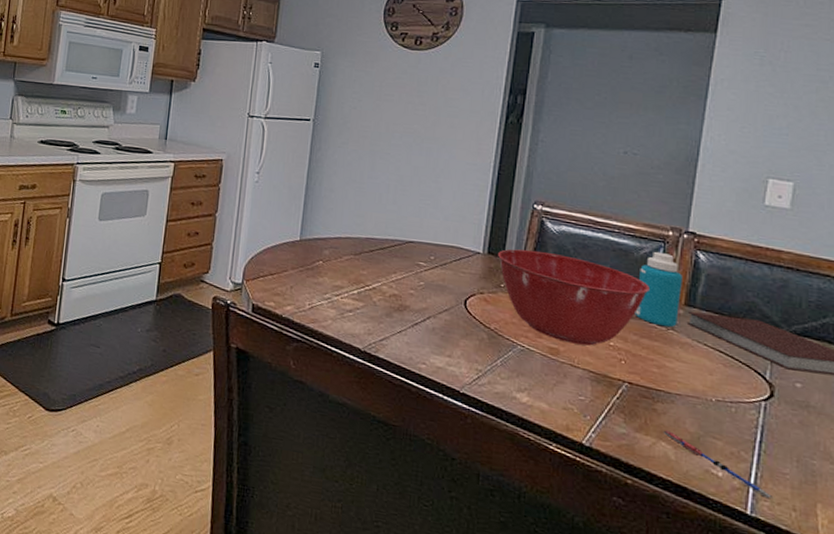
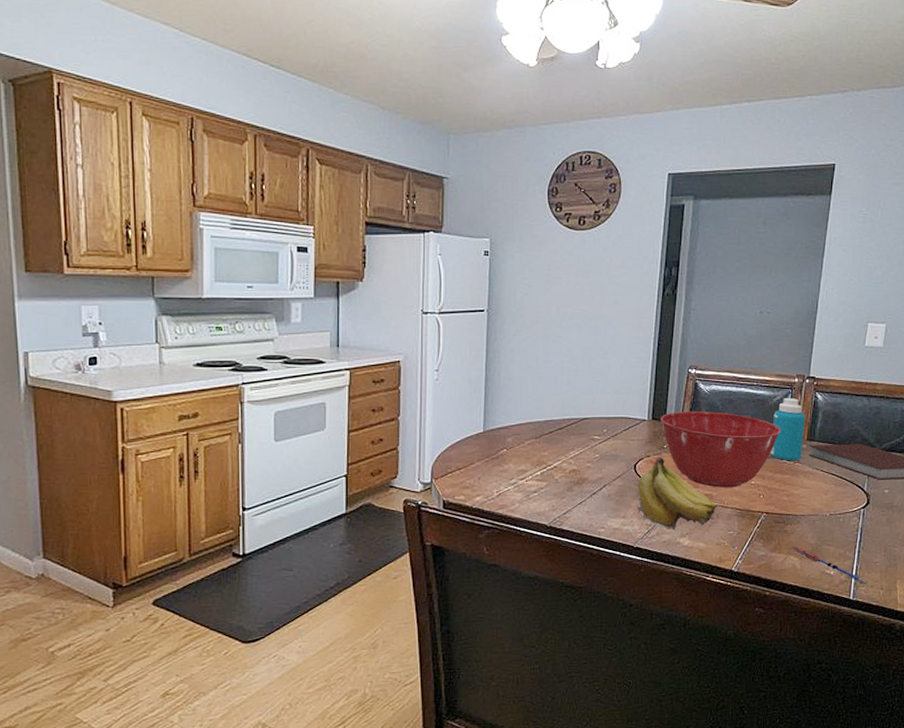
fruit: none [465,295,564,384] -> present [637,456,717,529]

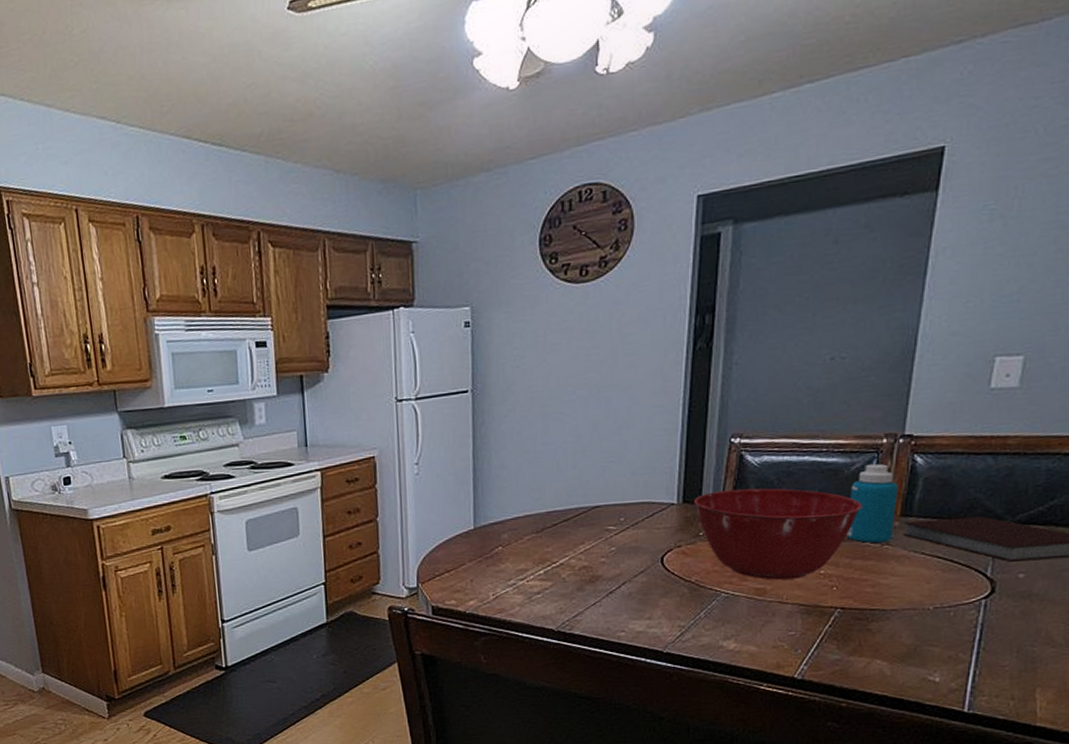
fruit: present [637,456,717,529] -> none [665,545,772,631]
pen: present [791,546,868,584] -> none [878,648,992,693]

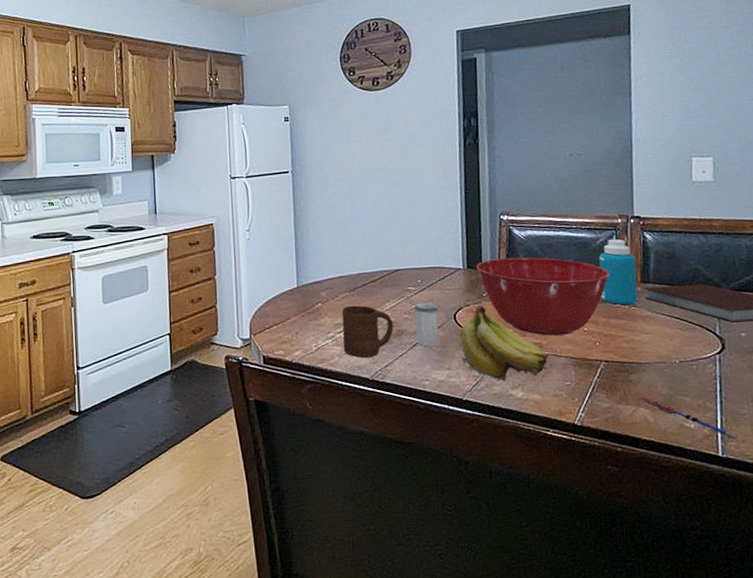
cup: none [525,548,587,607] -> present [342,305,394,358]
salt shaker: none [613,544,644,594] -> present [414,302,439,347]
fruit: none [665,545,772,631] -> present [459,304,549,381]
pen: none [878,648,992,693] -> present [640,397,738,438]

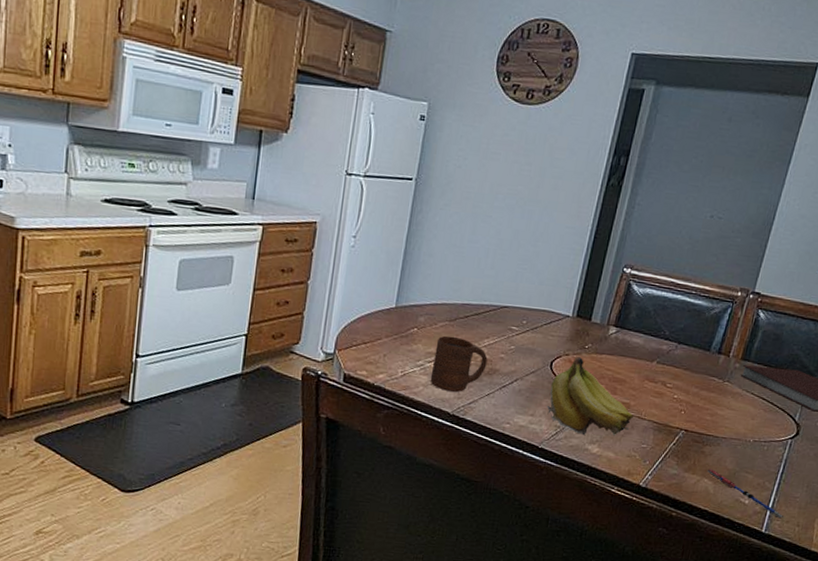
salt shaker: present [414,302,439,347] -> none [507,344,538,391]
mixing bowl: present [476,257,610,336] -> none [585,311,715,399]
bottle: present [599,238,637,305] -> none [698,311,743,380]

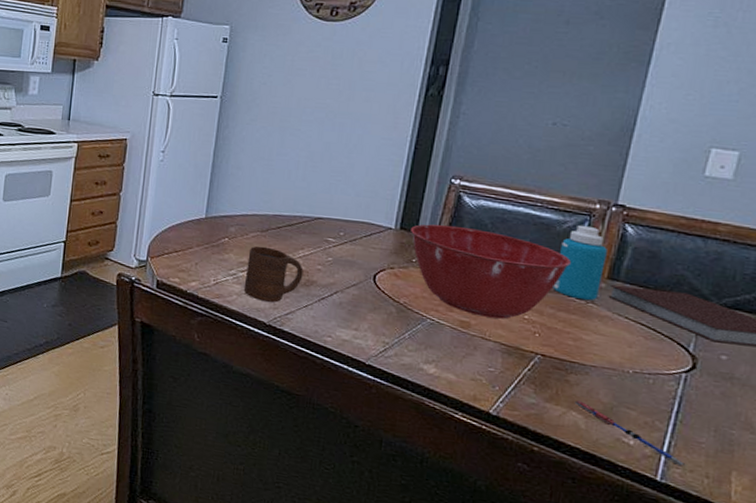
fruit: present [547,356,633,435] -> none [372,269,475,356]
mixing bowl: none [585,311,715,399] -> present [411,224,571,319]
bottle: none [698,311,743,380] -> present [553,225,607,301]

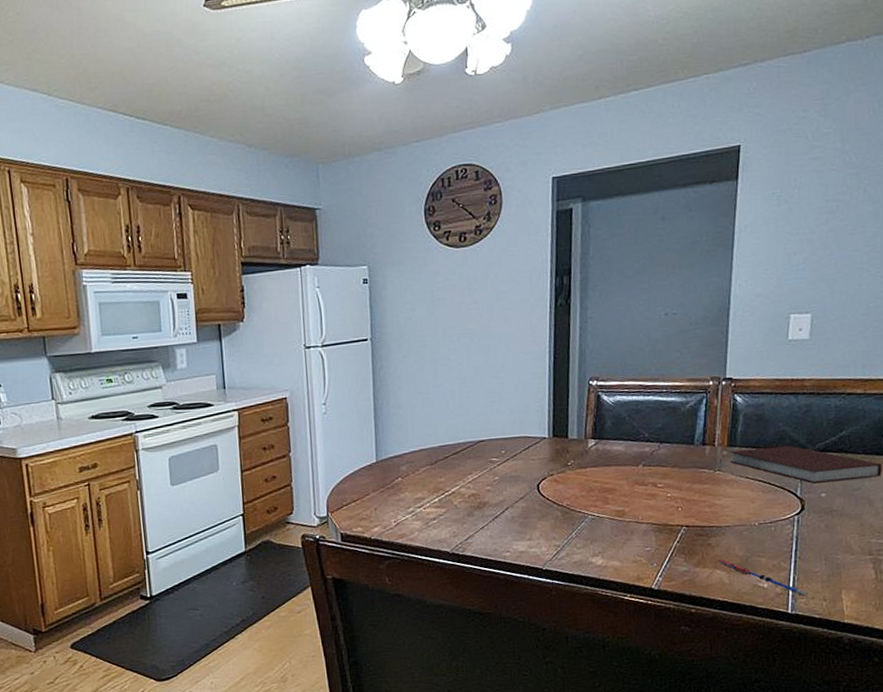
cup: present [243,246,303,303] -> none [422,478,475,532]
mixing bowl: present [411,224,571,319] -> none [562,423,697,503]
bottle: present [553,225,607,301] -> none [686,402,724,470]

